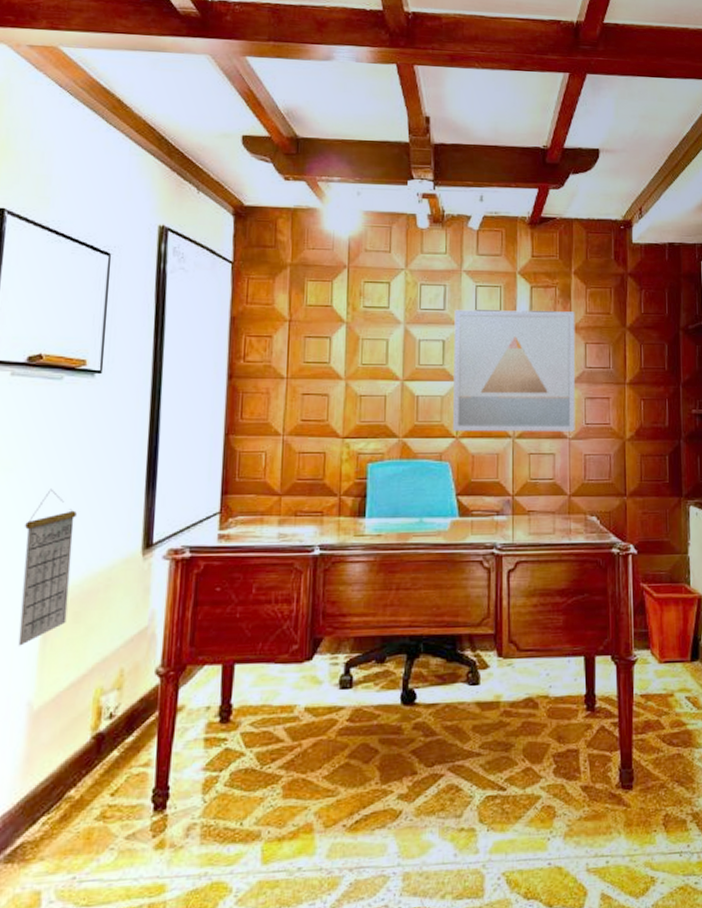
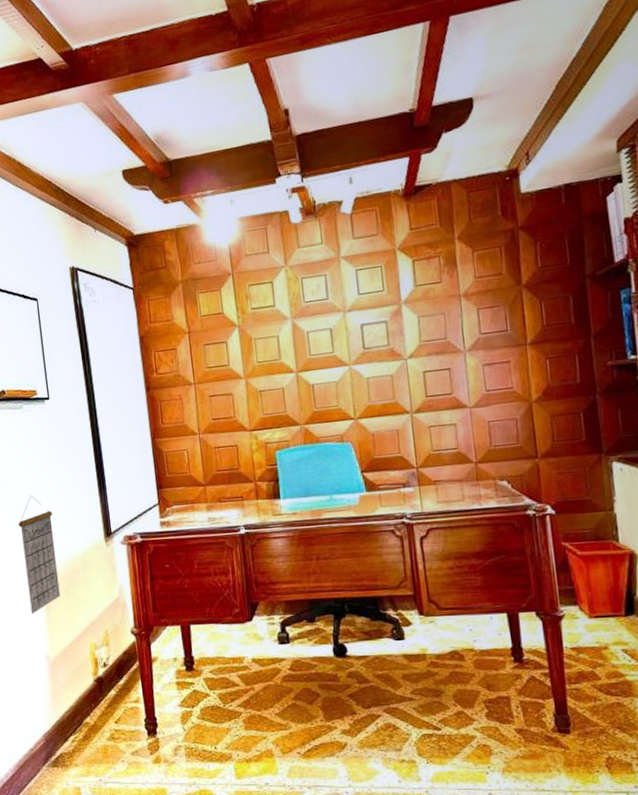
wall art: present [453,309,576,432] -> none [338,278,476,413]

